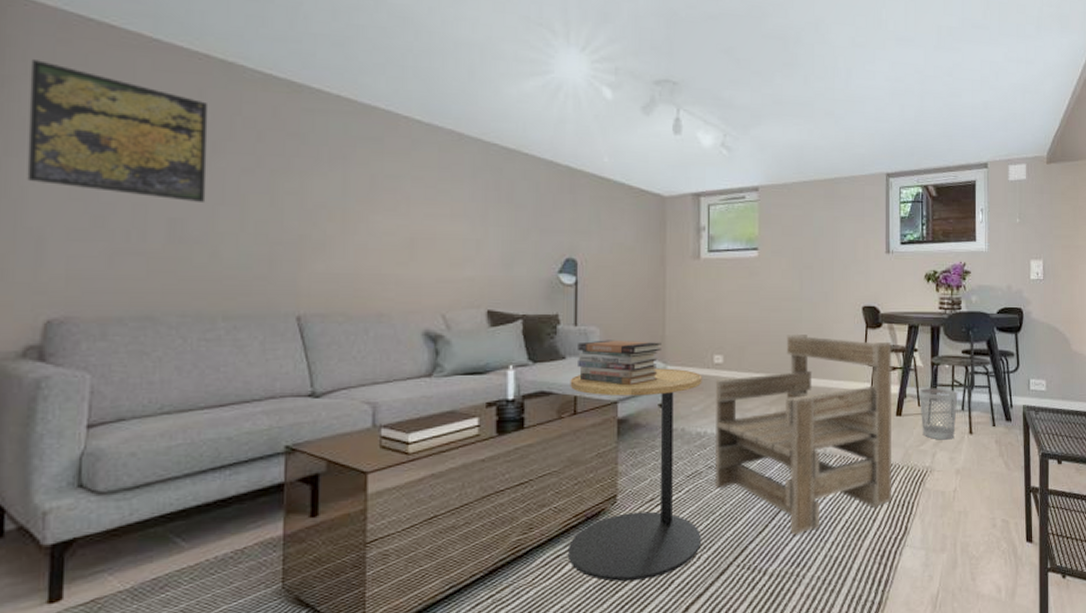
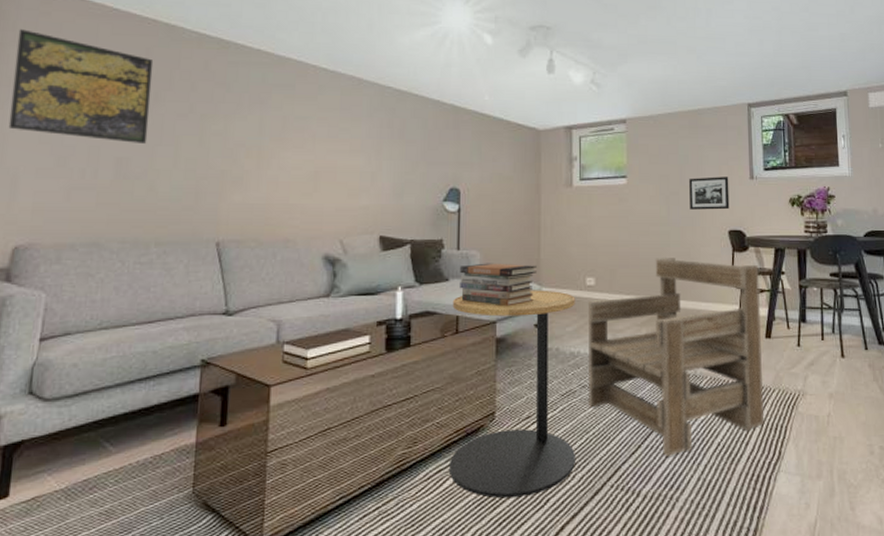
picture frame: none [823,250,864,285] -> present [689,177,730,210]
wastebasket: present [918,388,958,440] -> none [787,310,828,363]

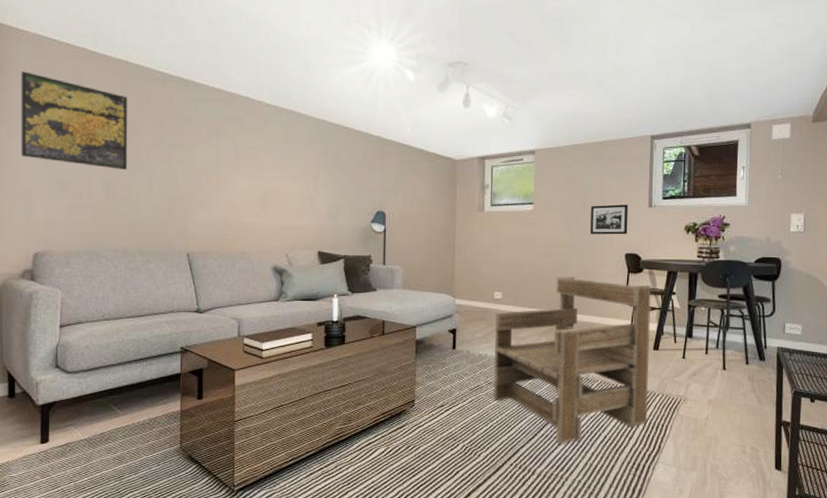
side table: present [448,290,575,499] -> none [377,301,484,469]
book stack: present [460,263,537,307] -> none [385,276,451,314]

